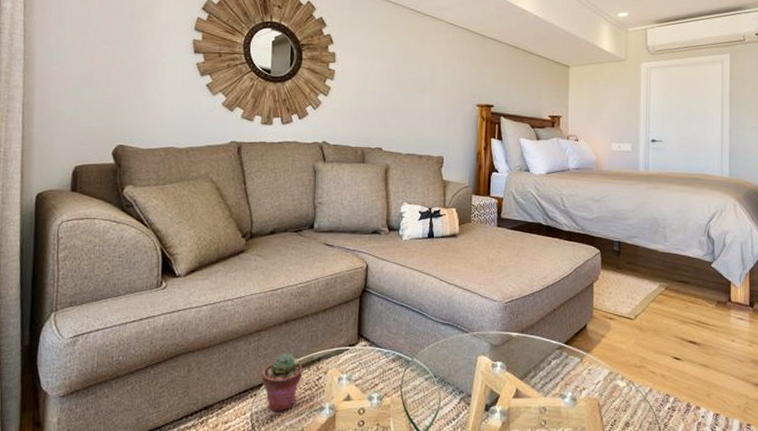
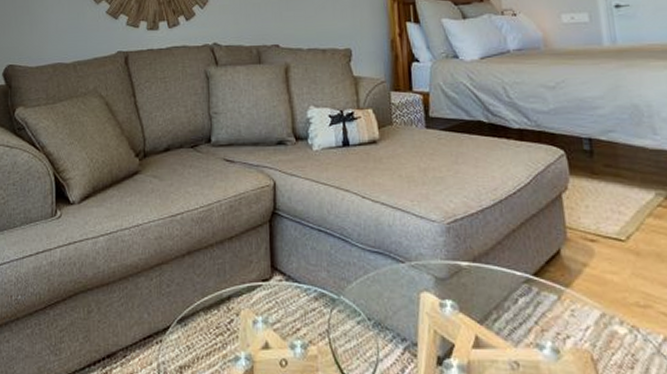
potted succulent: present [261,353,303,412] -> none [167,290,212,362]

